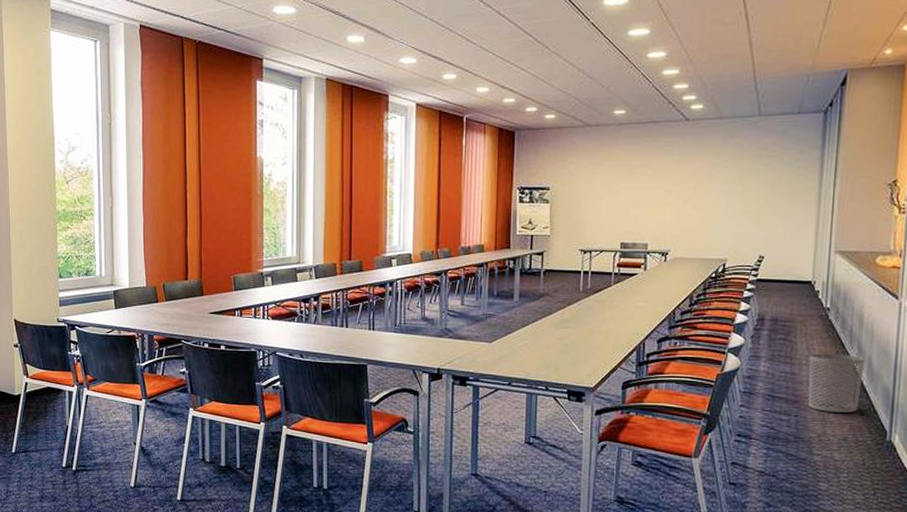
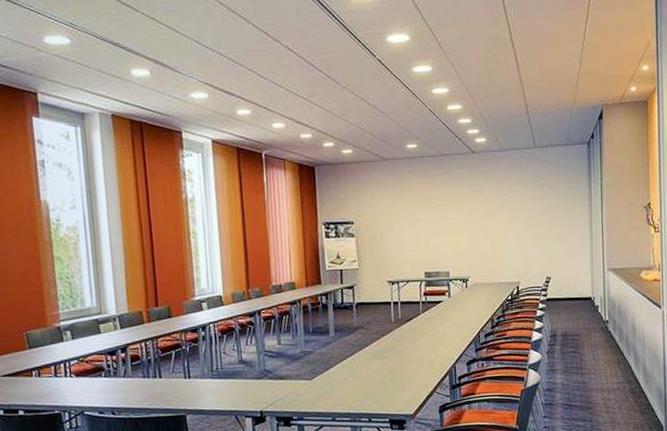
waste bin: present [808,353,865,413] -> none [596,361,640,415]

